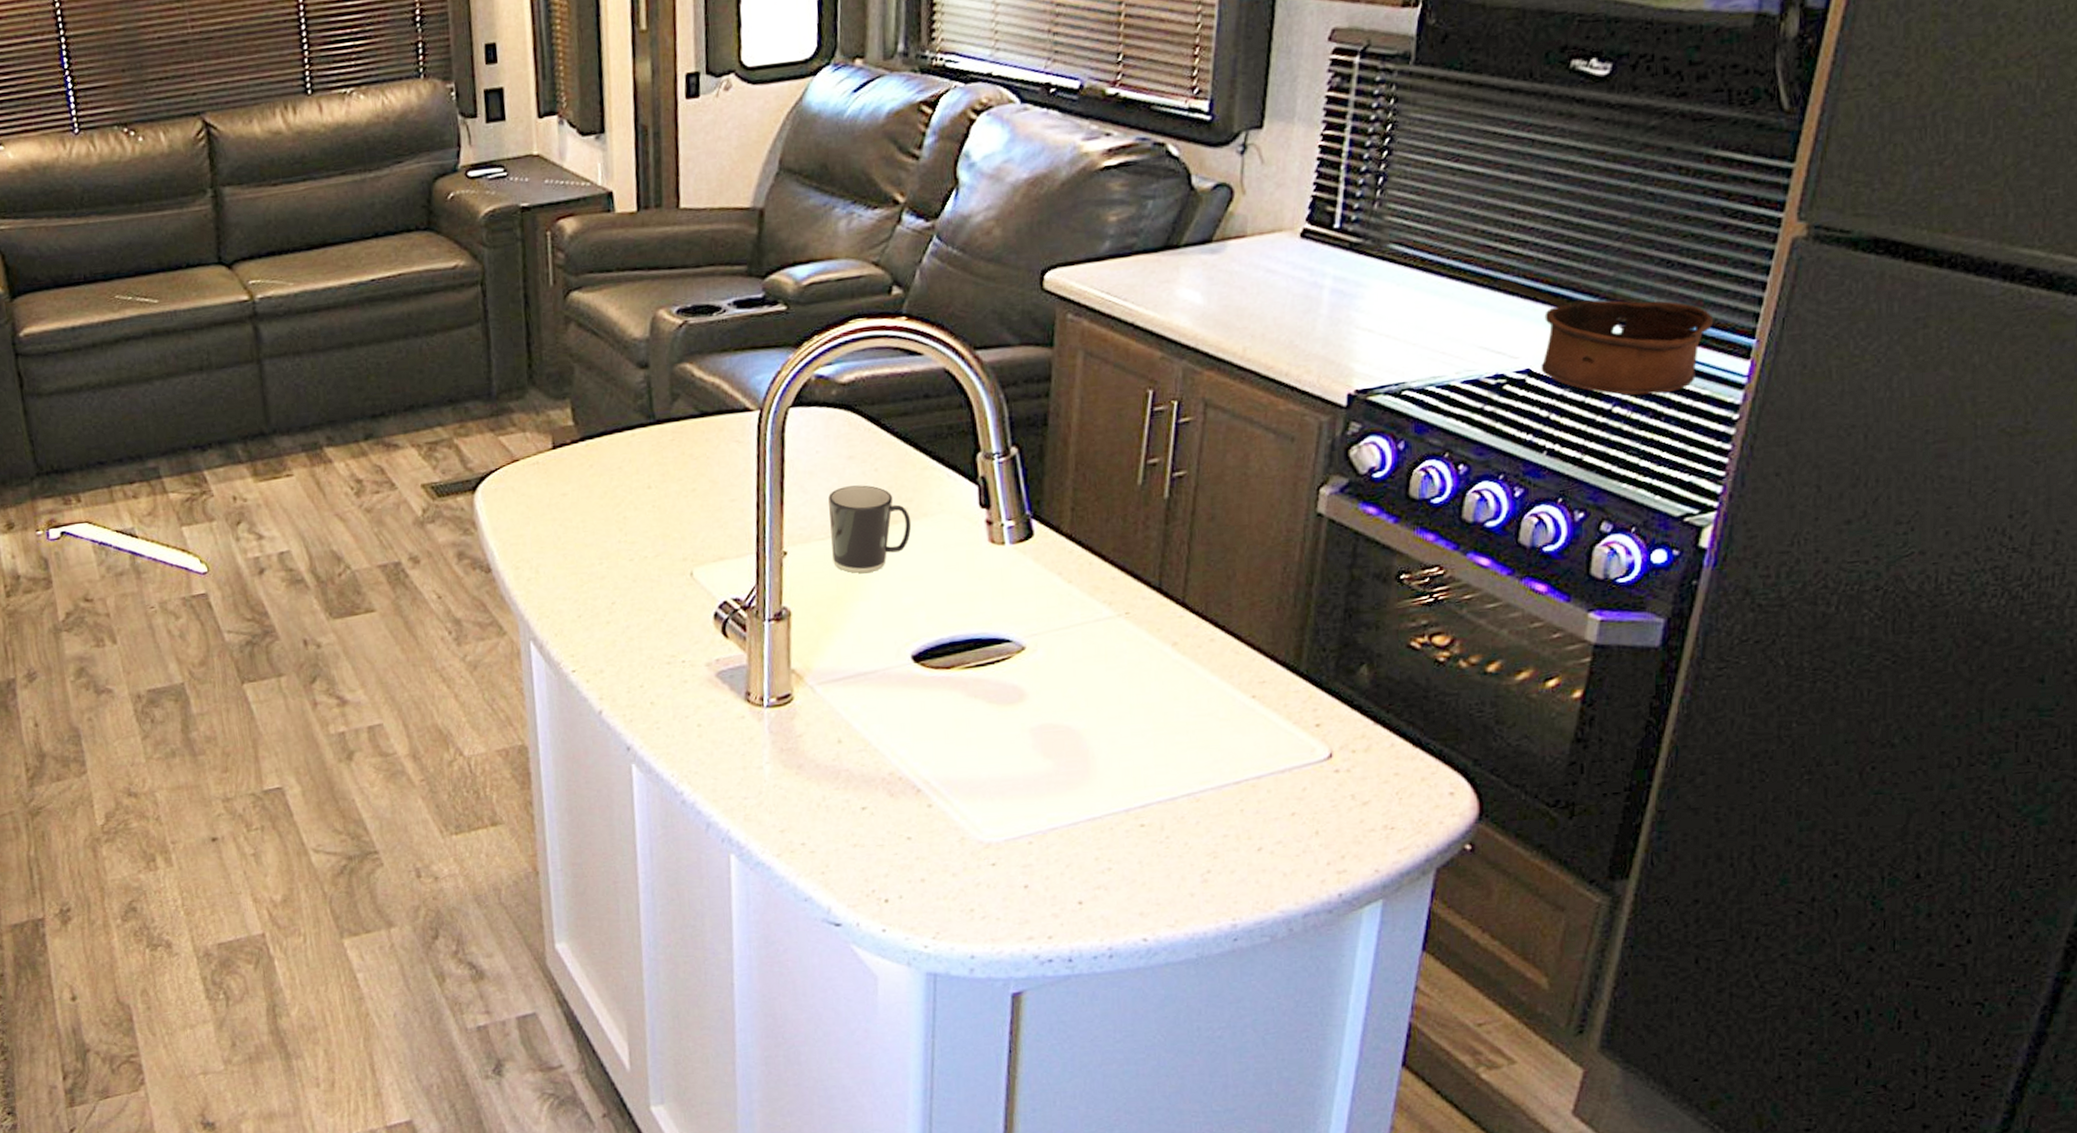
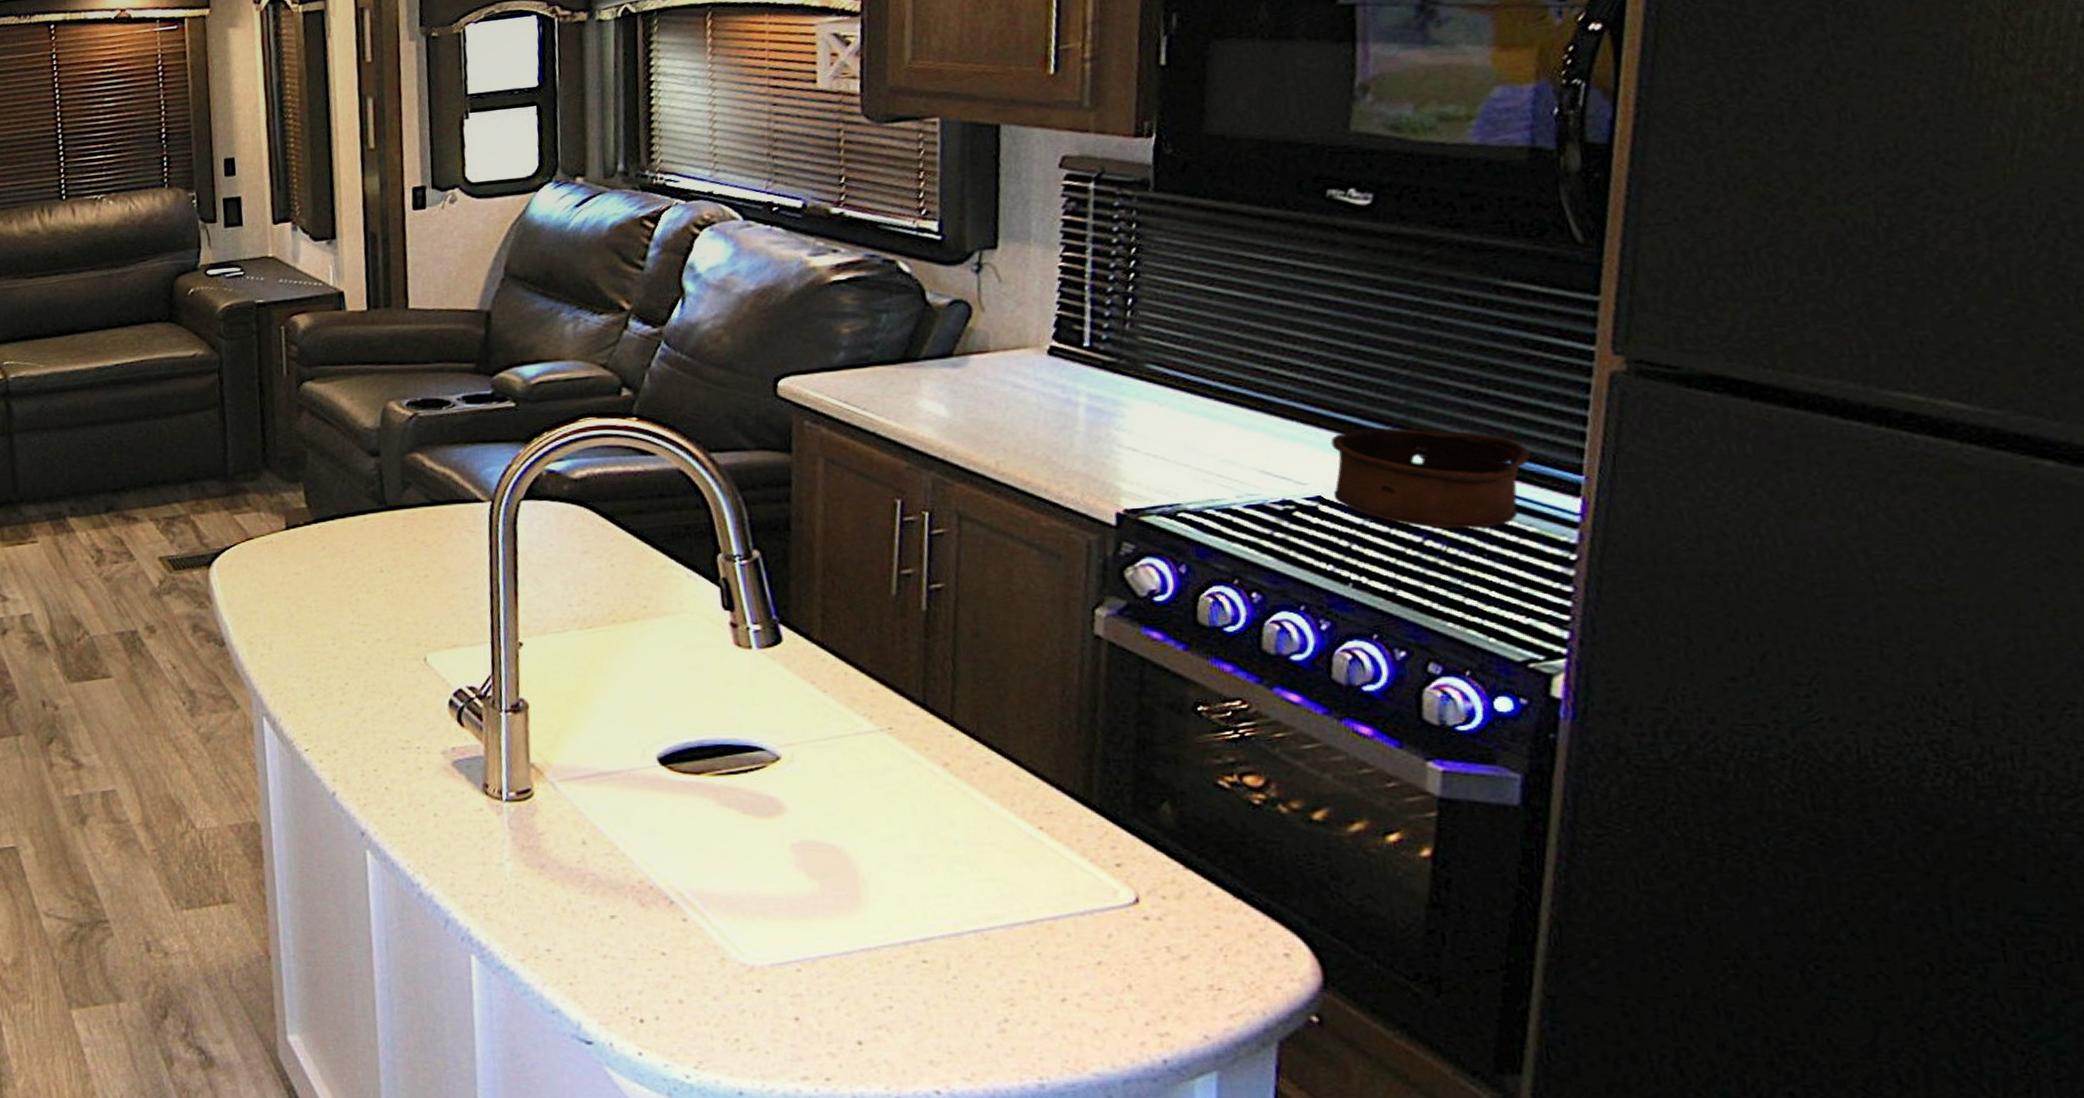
mug: present [828,485,912,573] -> none [564,580,652,670]

